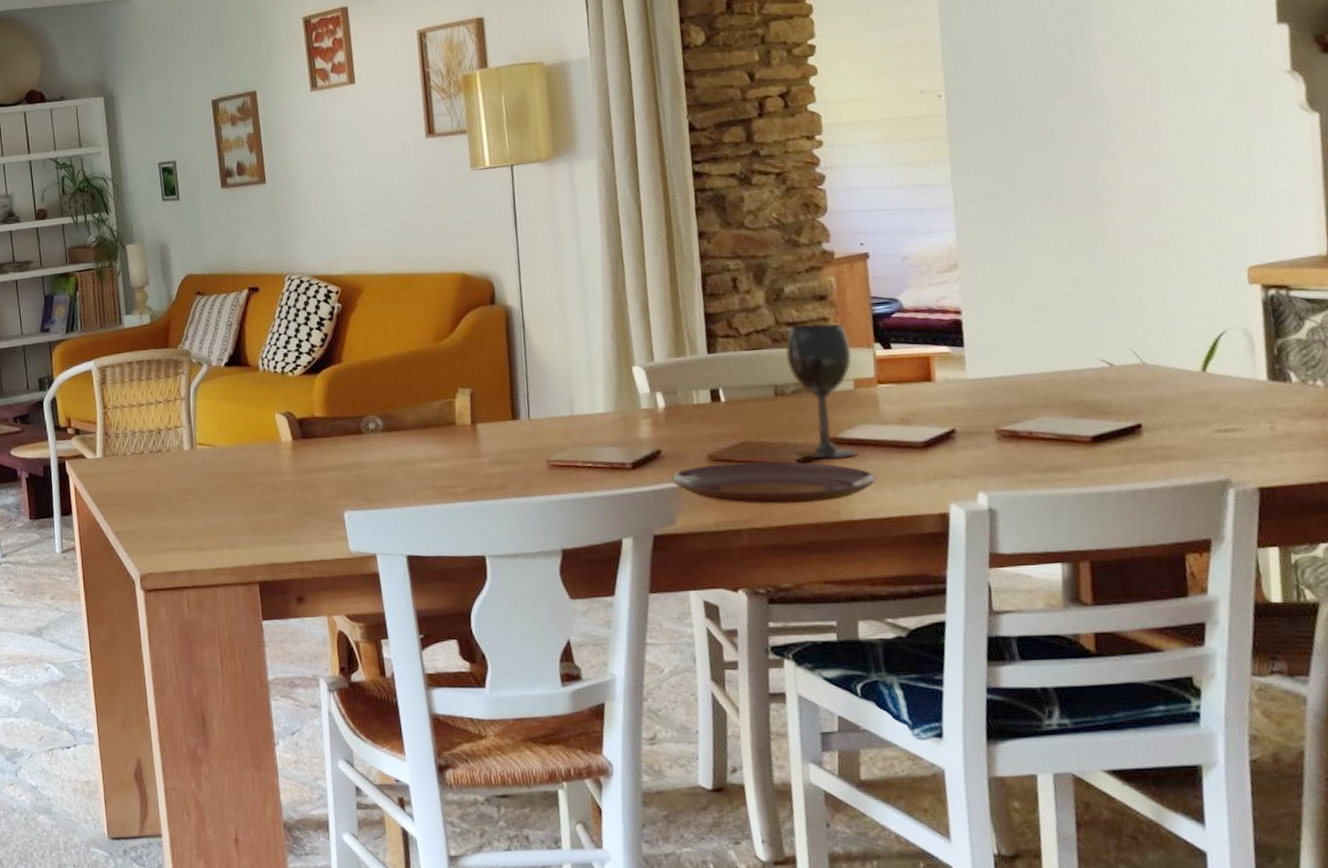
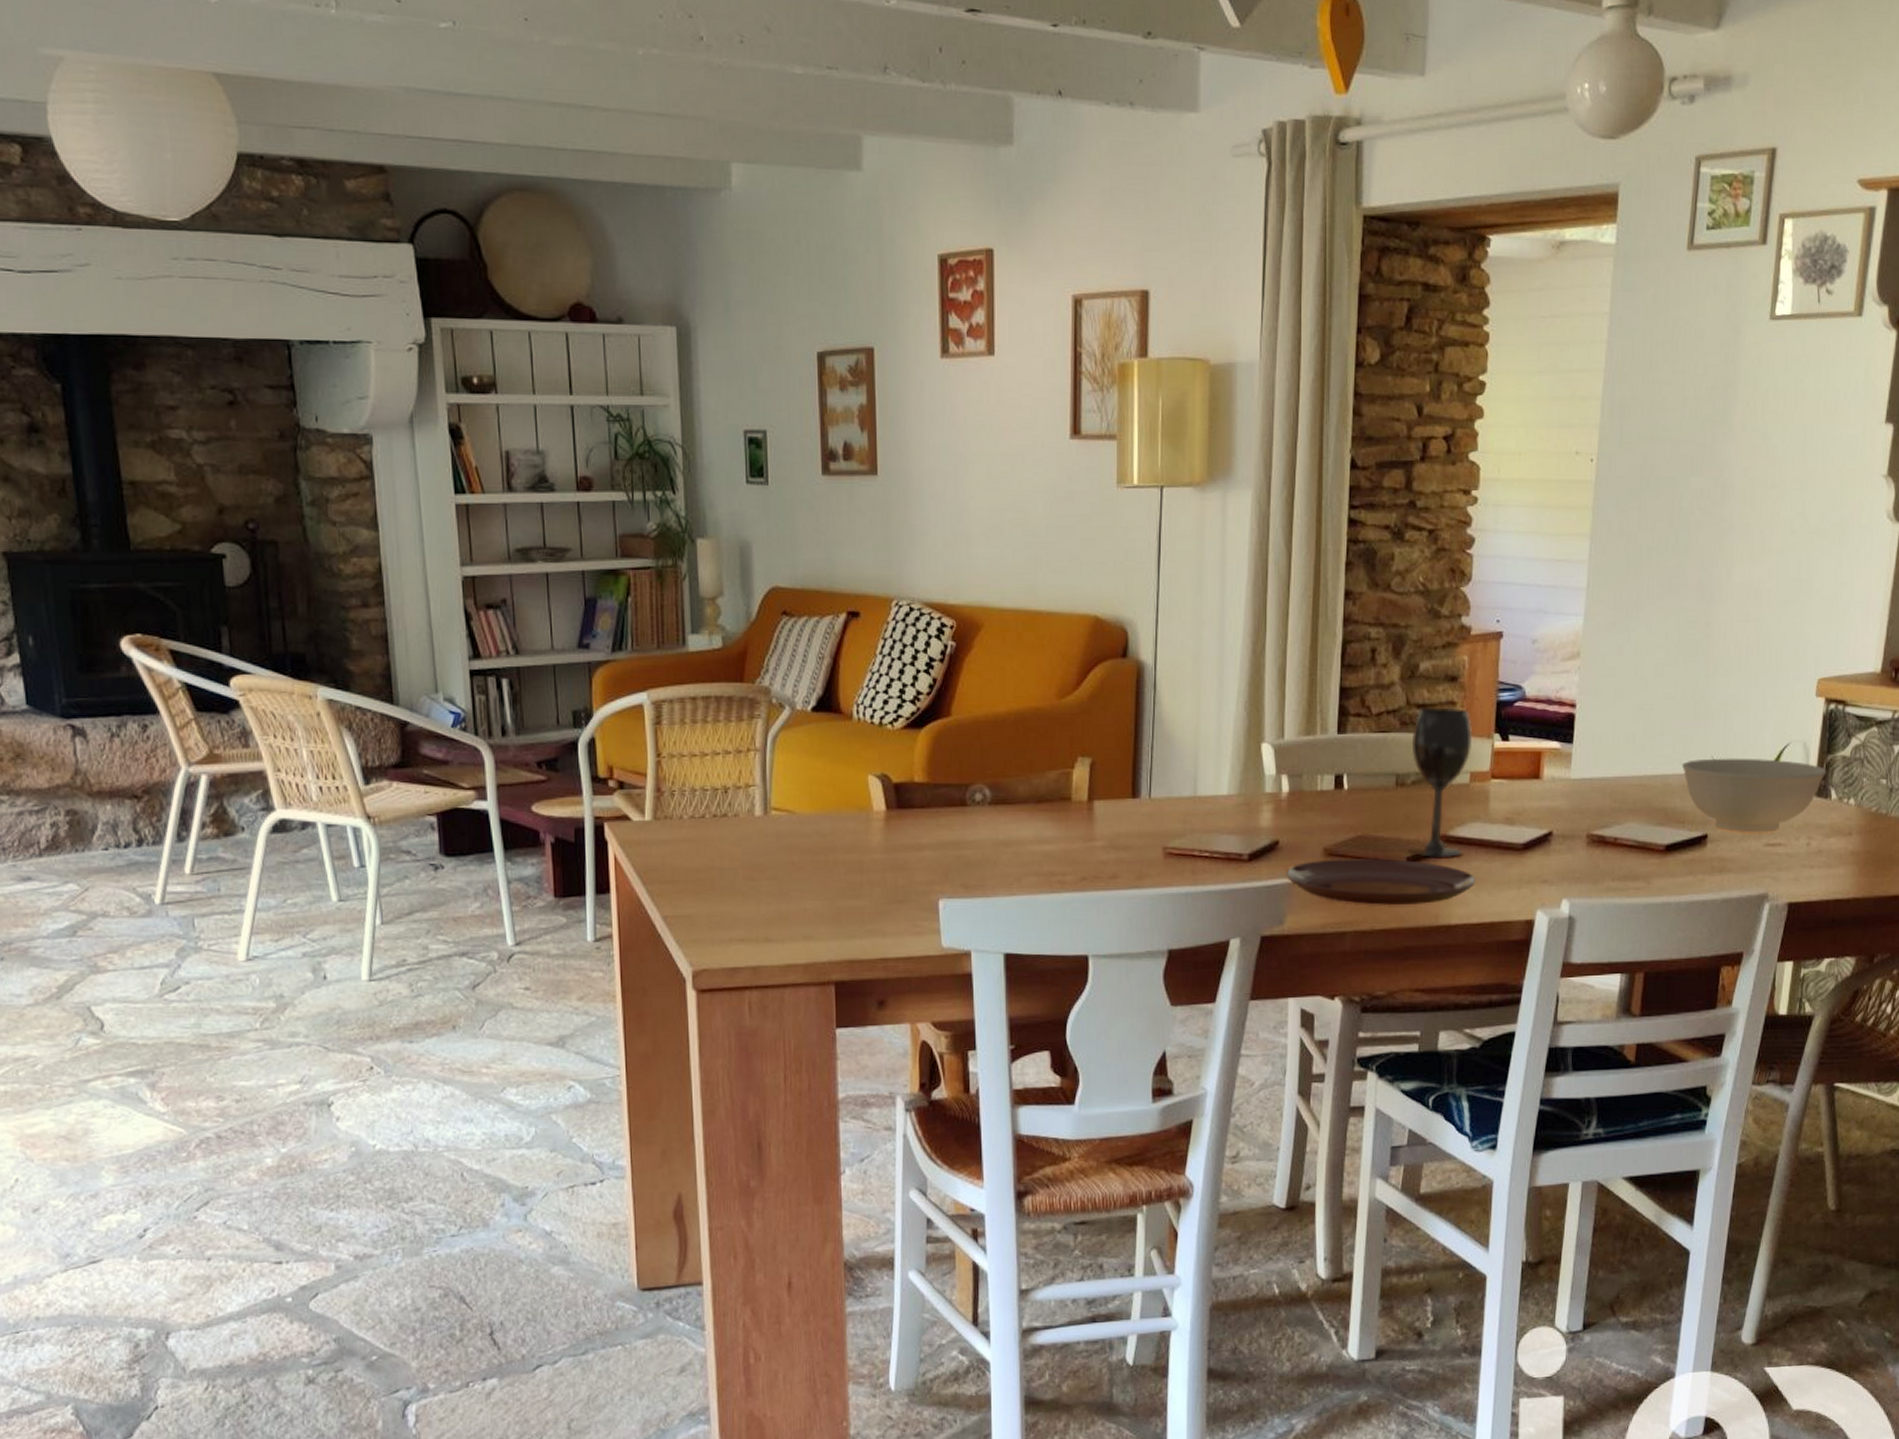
bowl: none [1097,347,1280,421] -> present [1682,758,1827,833]

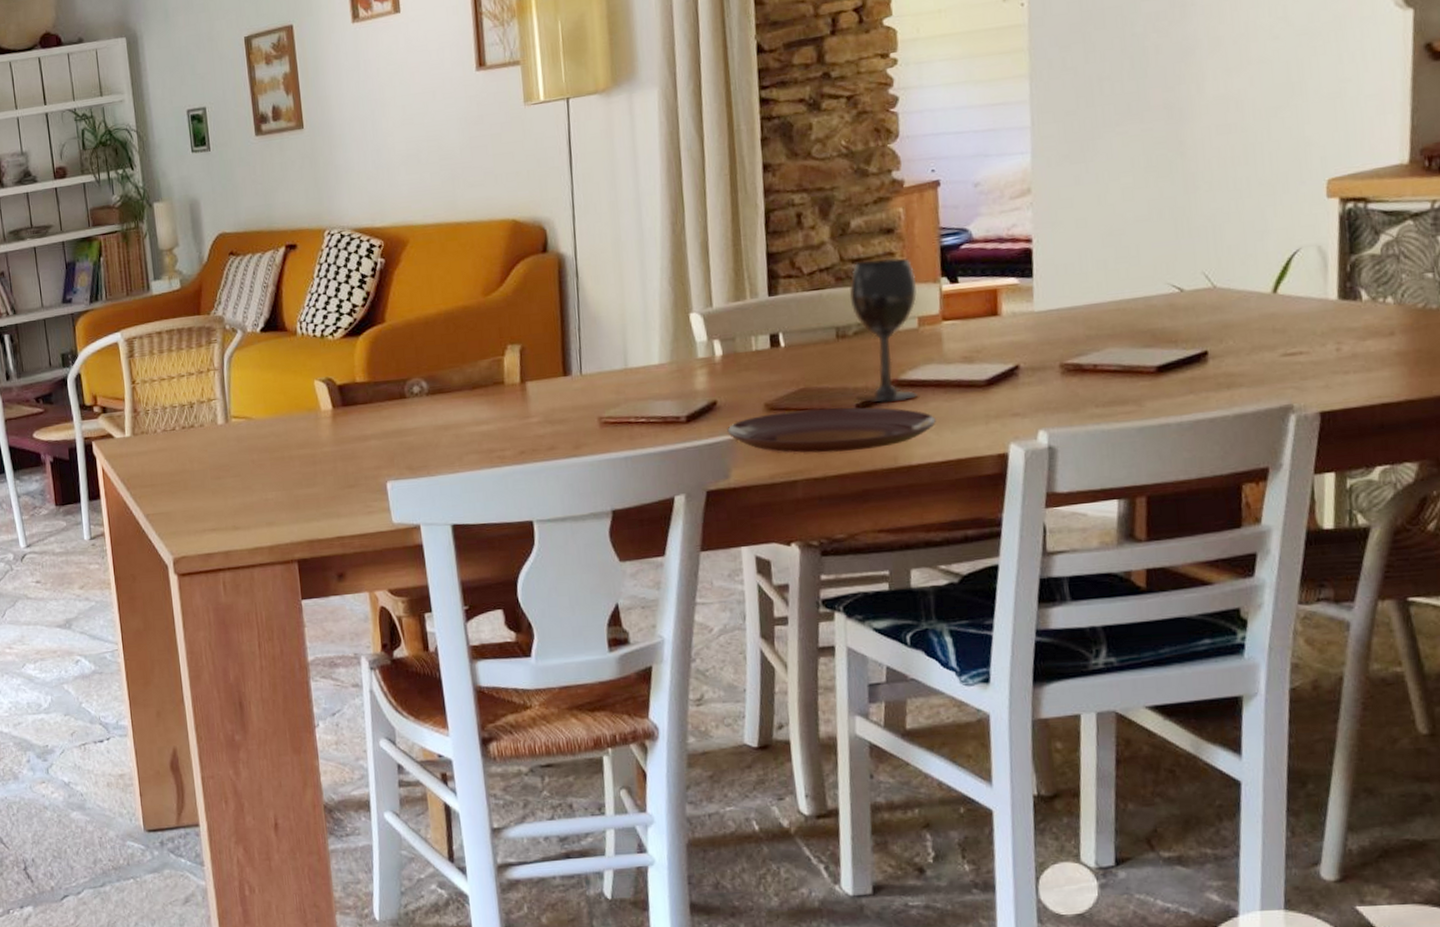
bowl: present [1682,758,1827,833] -> none [1167,266,1352,346]

